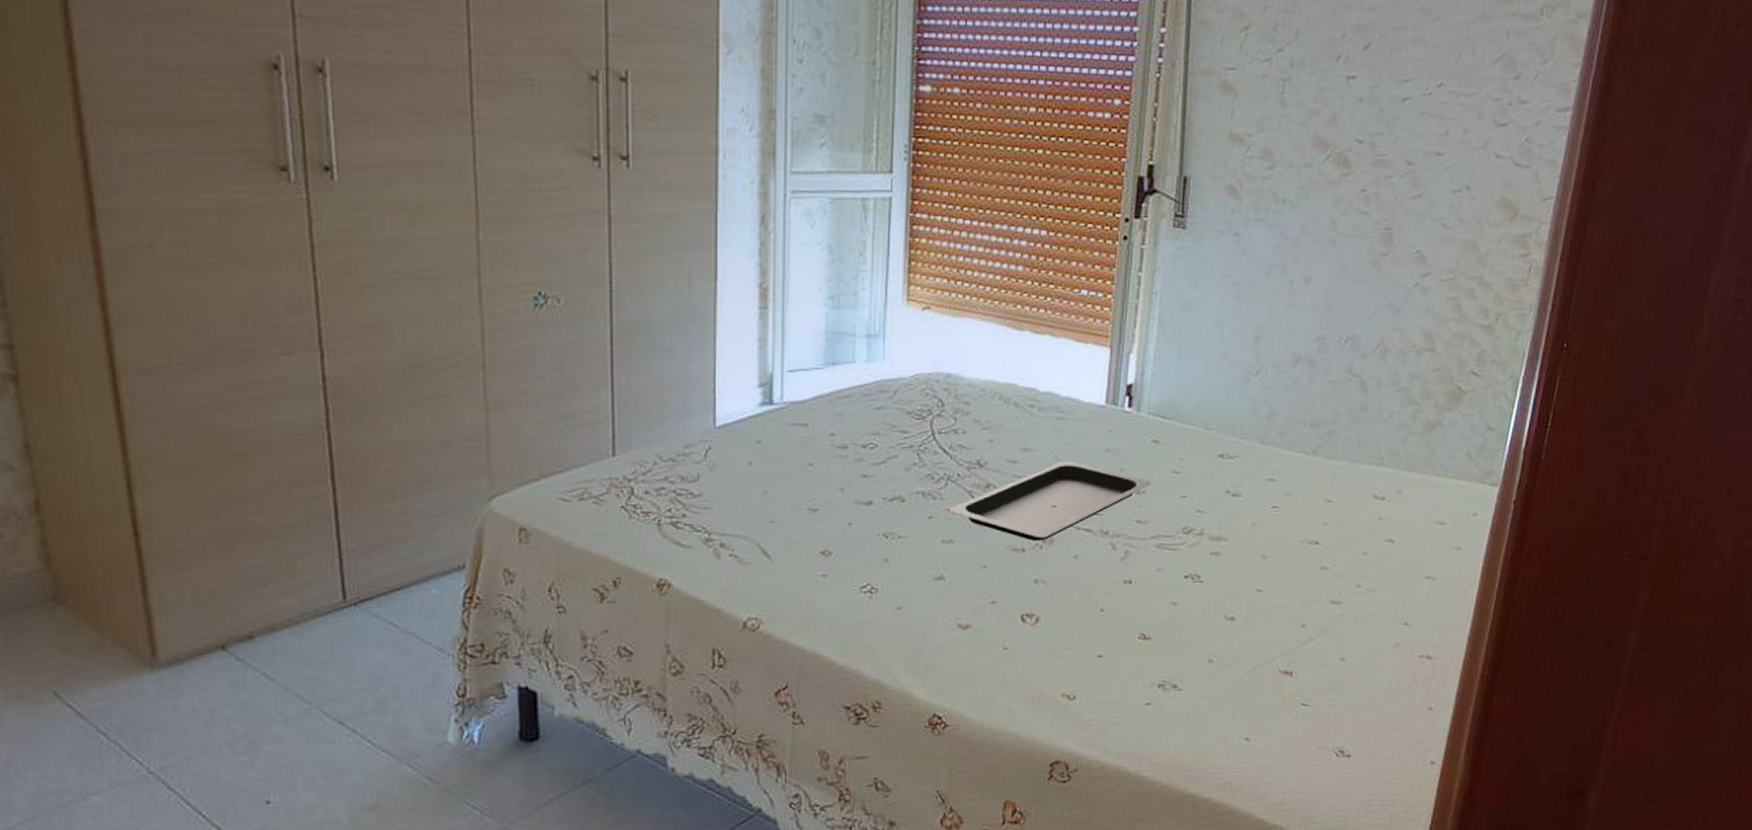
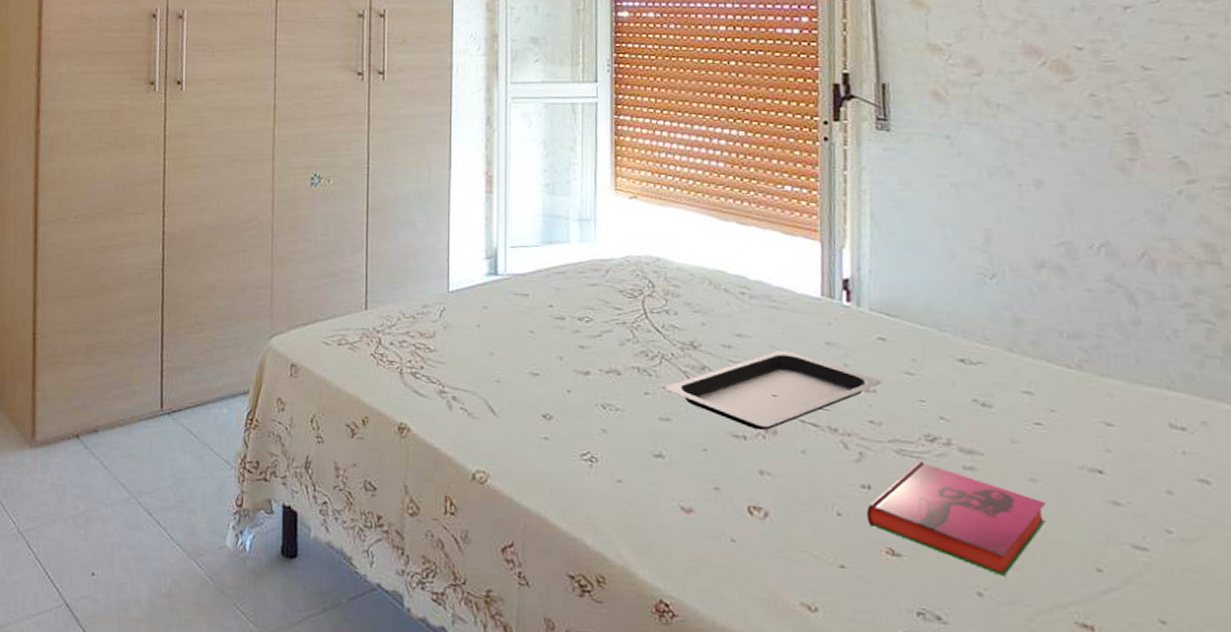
hardback book: none [1126,552,1272,643] -> present [867,460,1046,576]

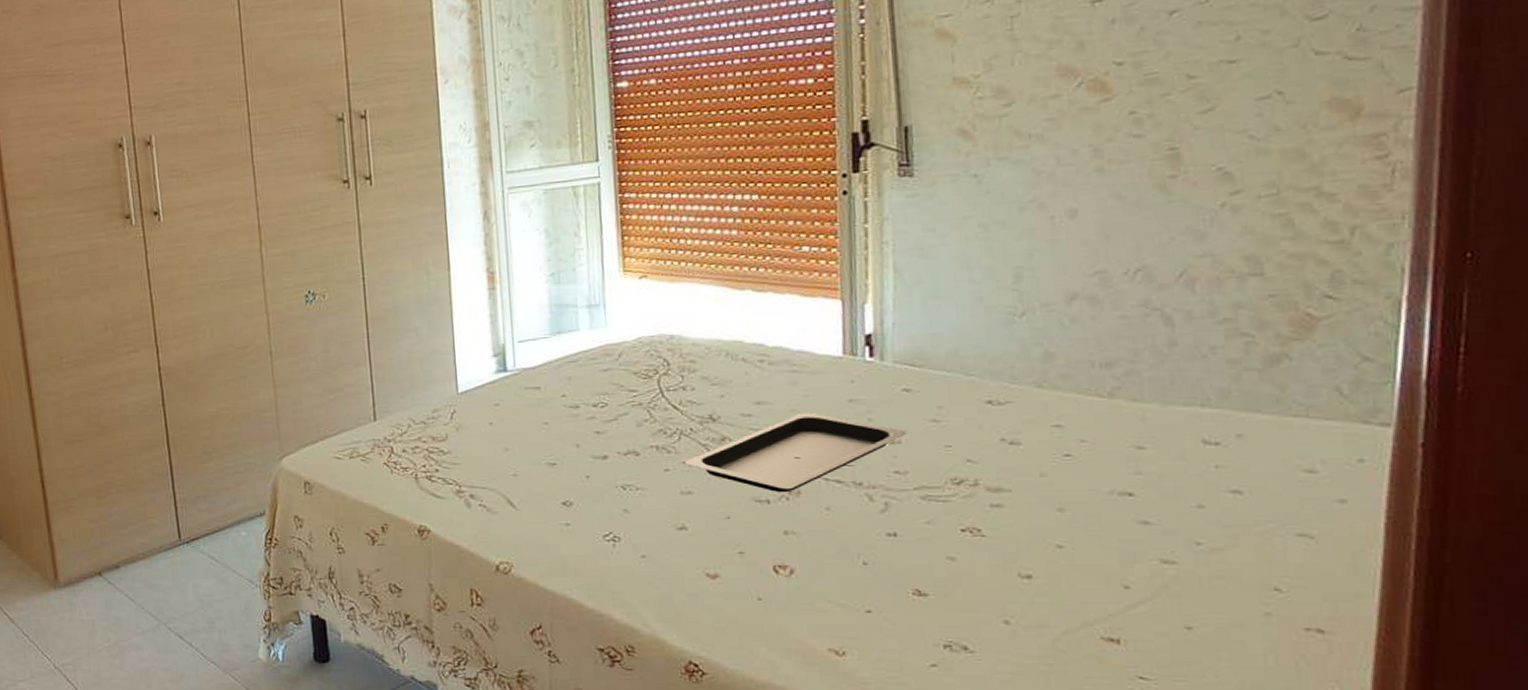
hardback book: present [867,460,1046,576] -> none [893,504,1074,603]

